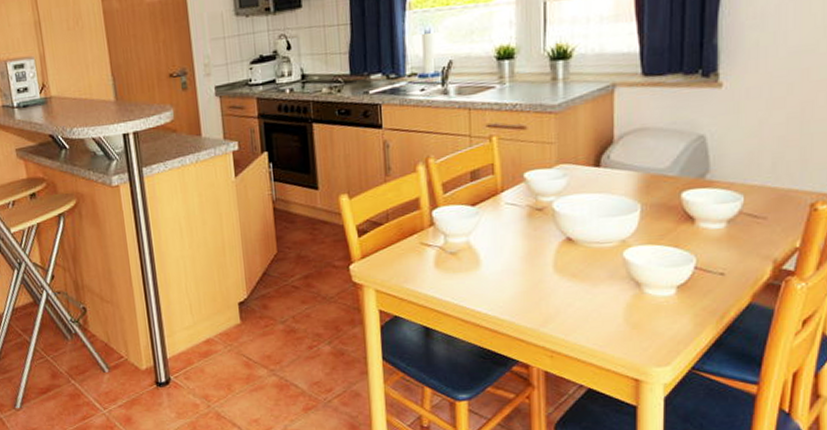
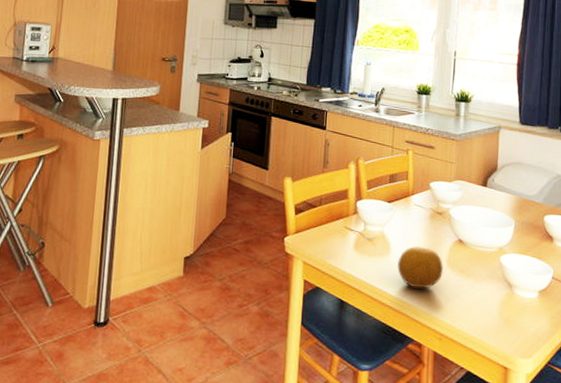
fruit: none [490,252,549,303] -> present [397,245,443,289]

